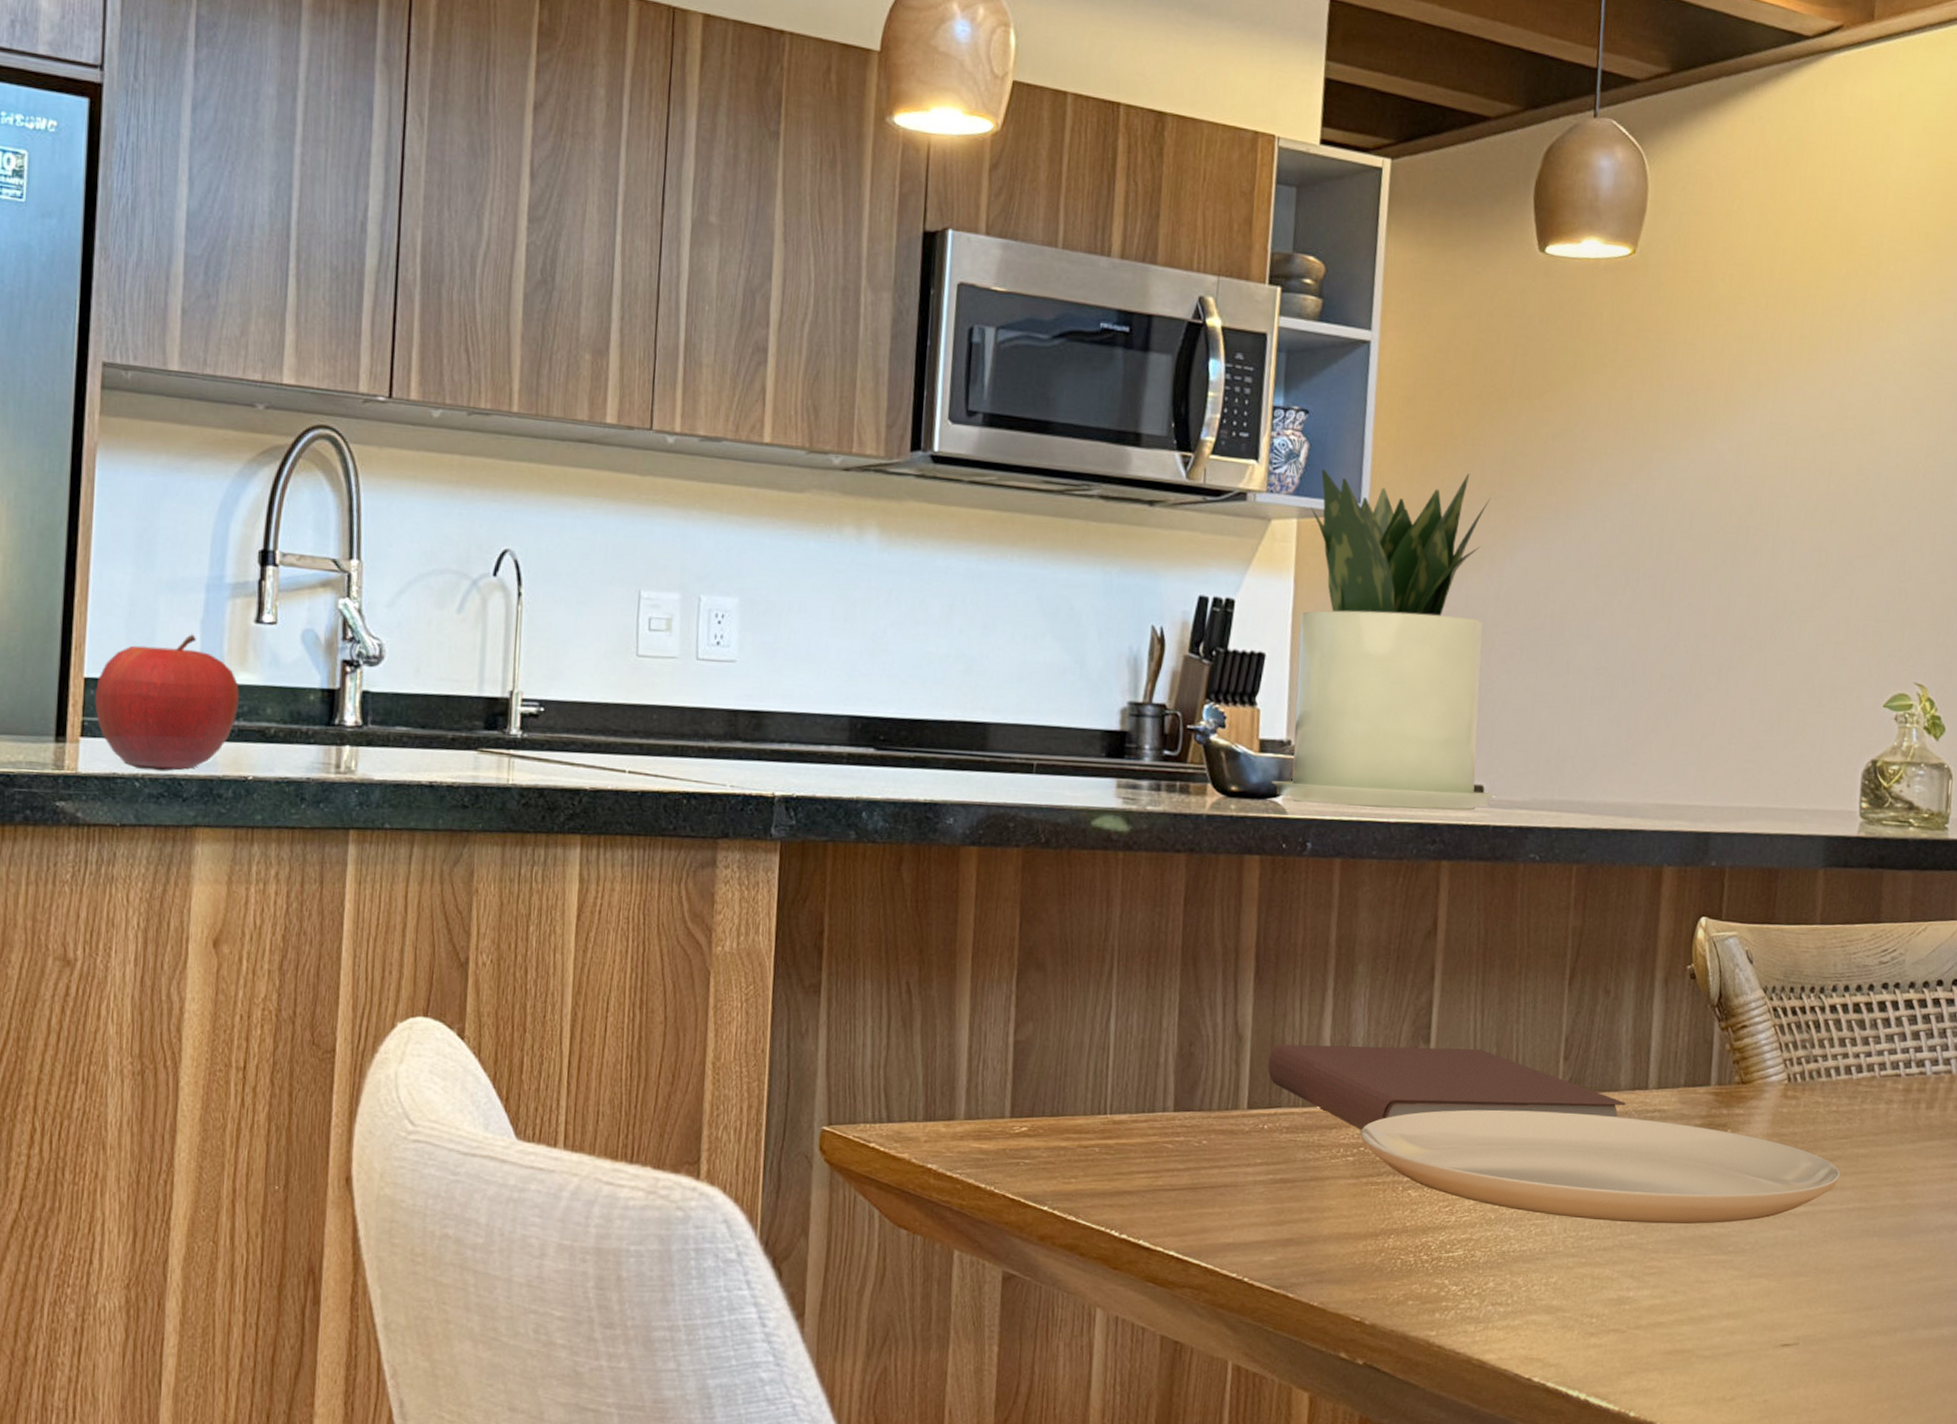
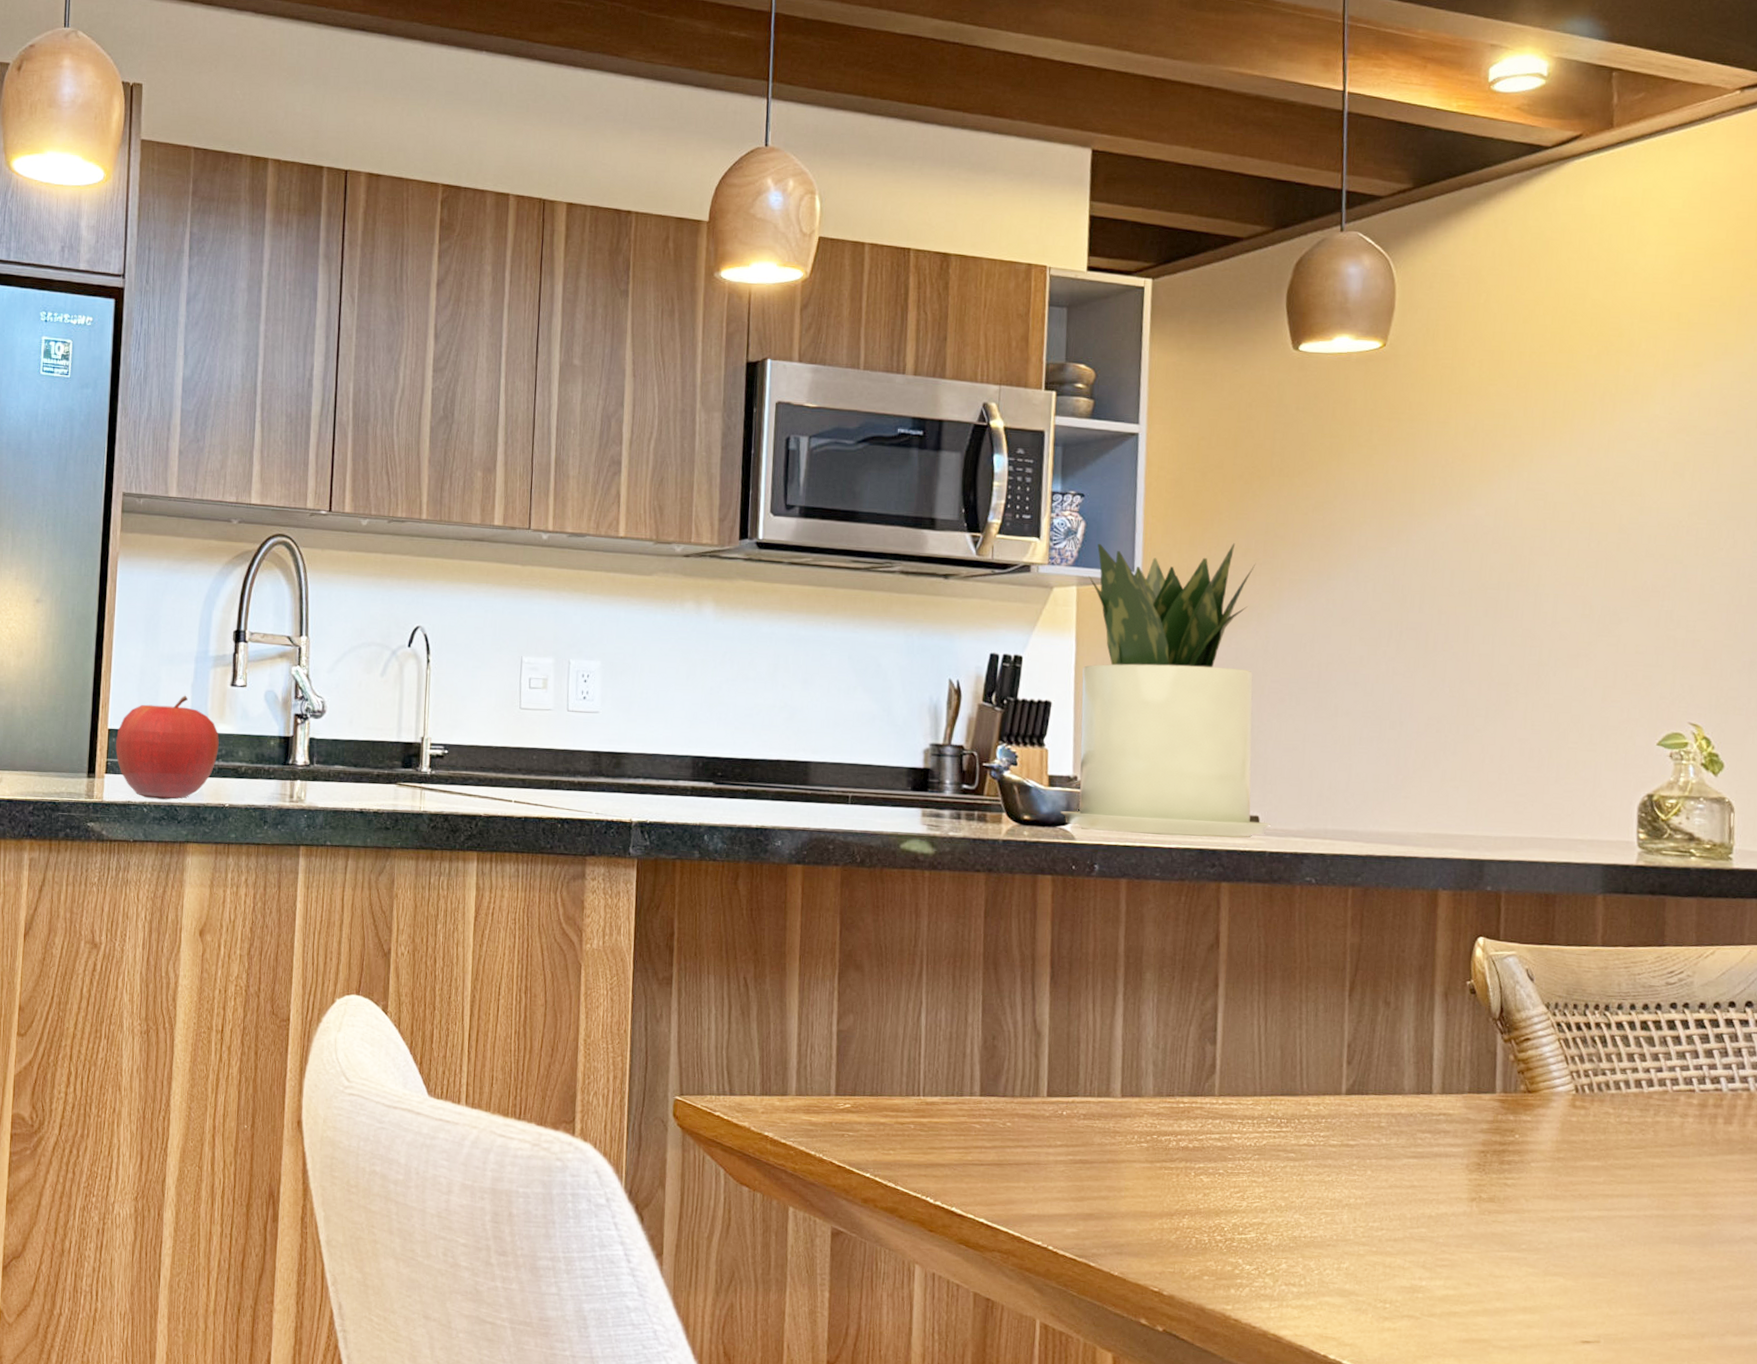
book: present [1267,1044,1625,1131] -> none [1064,1041,1410,1120]
plate: present [1360,1109,1841,1224] -> none [1153,1105,1636,1222]

